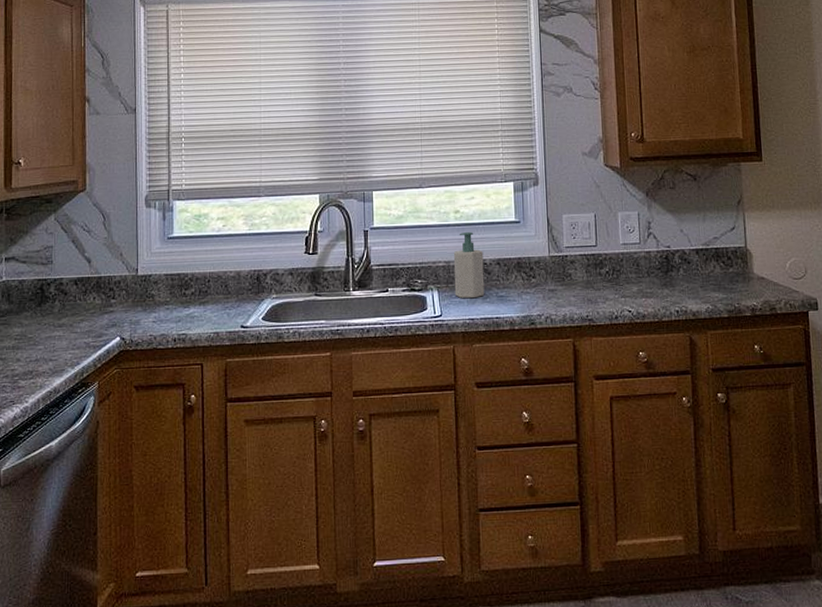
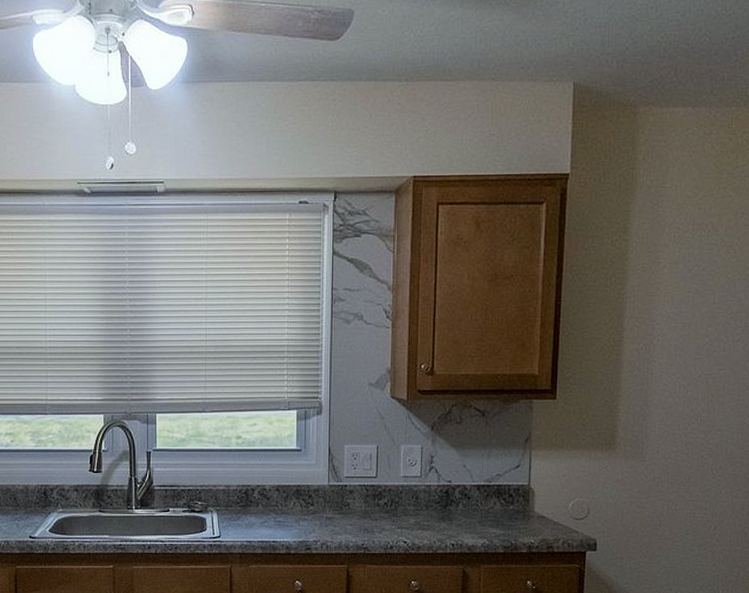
soap bottle: present [453,232,485,299] -> none [233,458,263,522]

